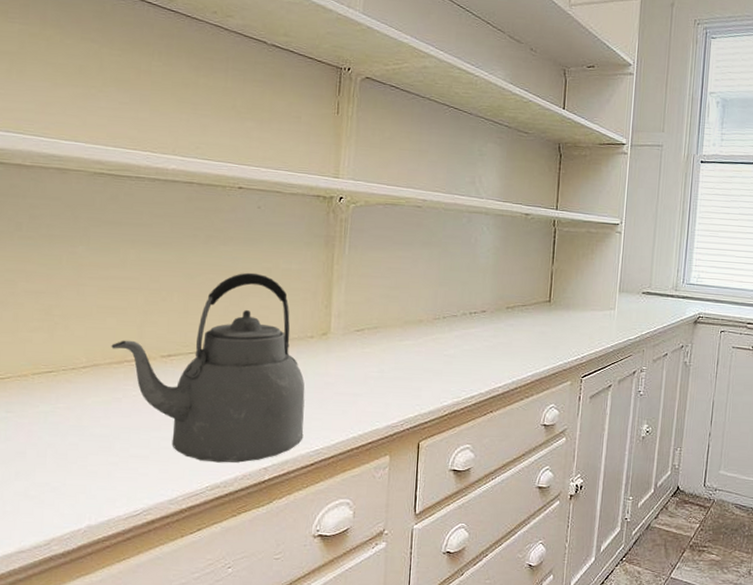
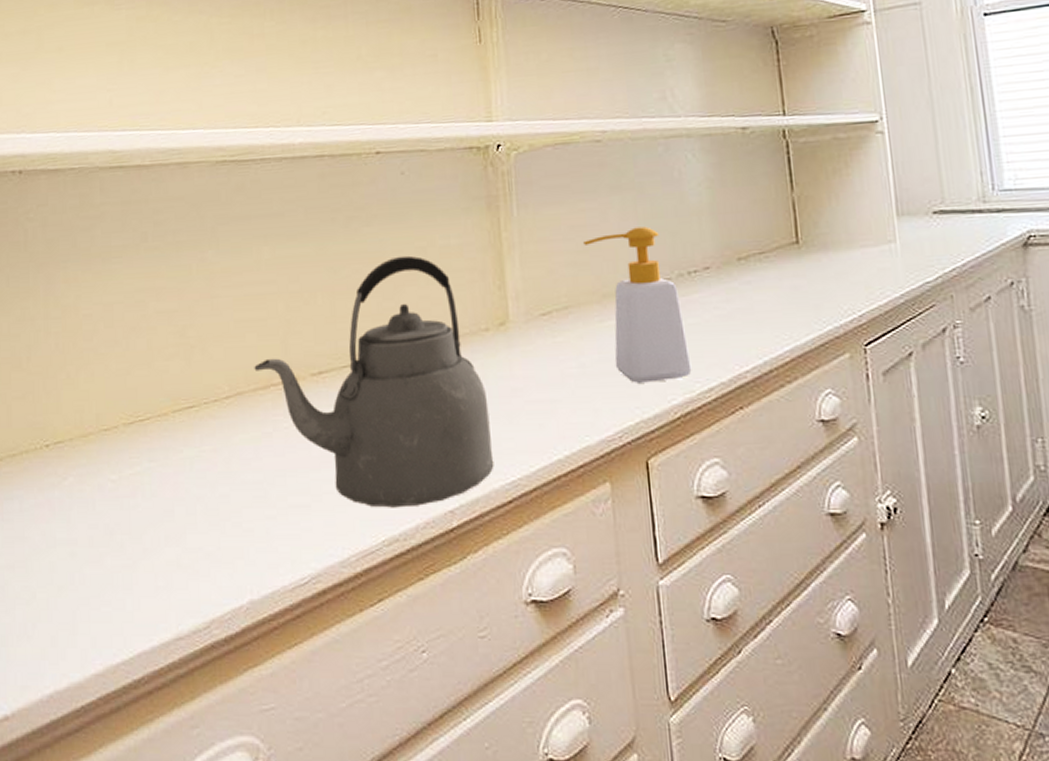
soap bottle: none [396,275,462,388] -> present [583,226,692,383]

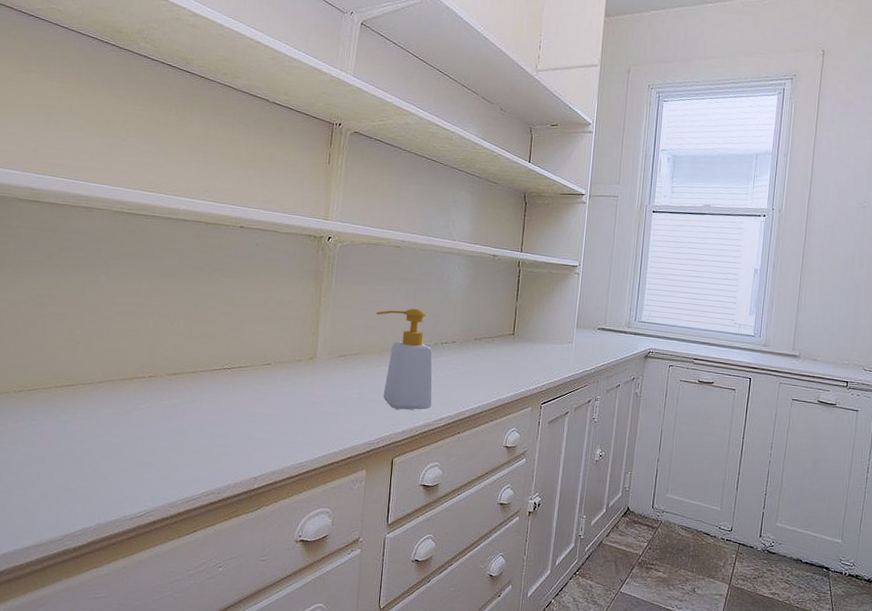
kettle: present [254,255,494,508] -> none [124,301,293,472]

